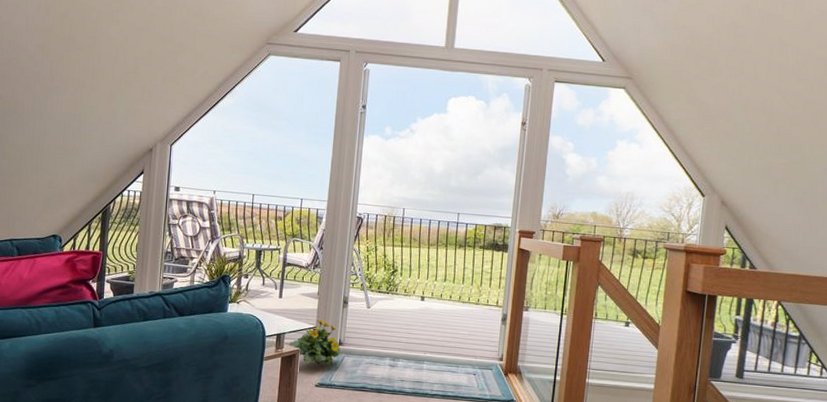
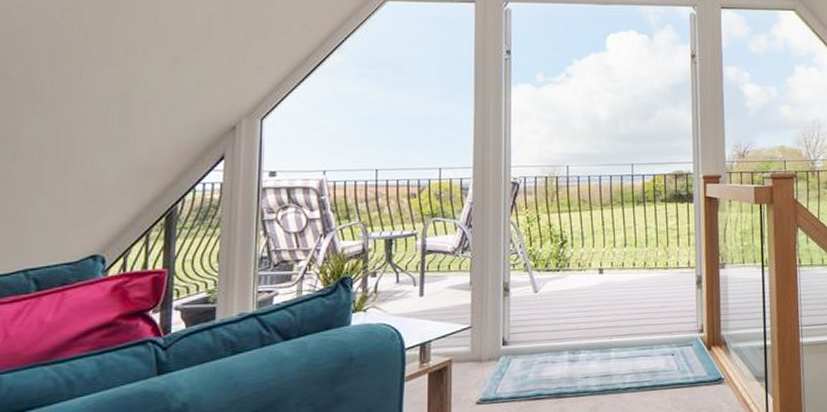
flowering plant: present [289,320,342,367] -> none [437,316,507,376]

